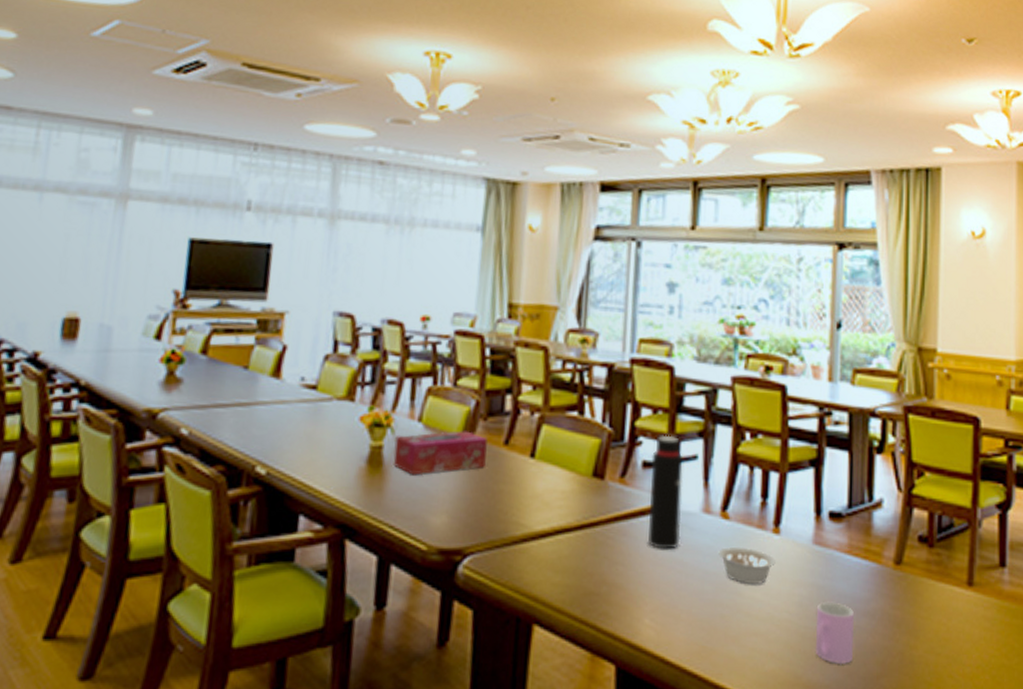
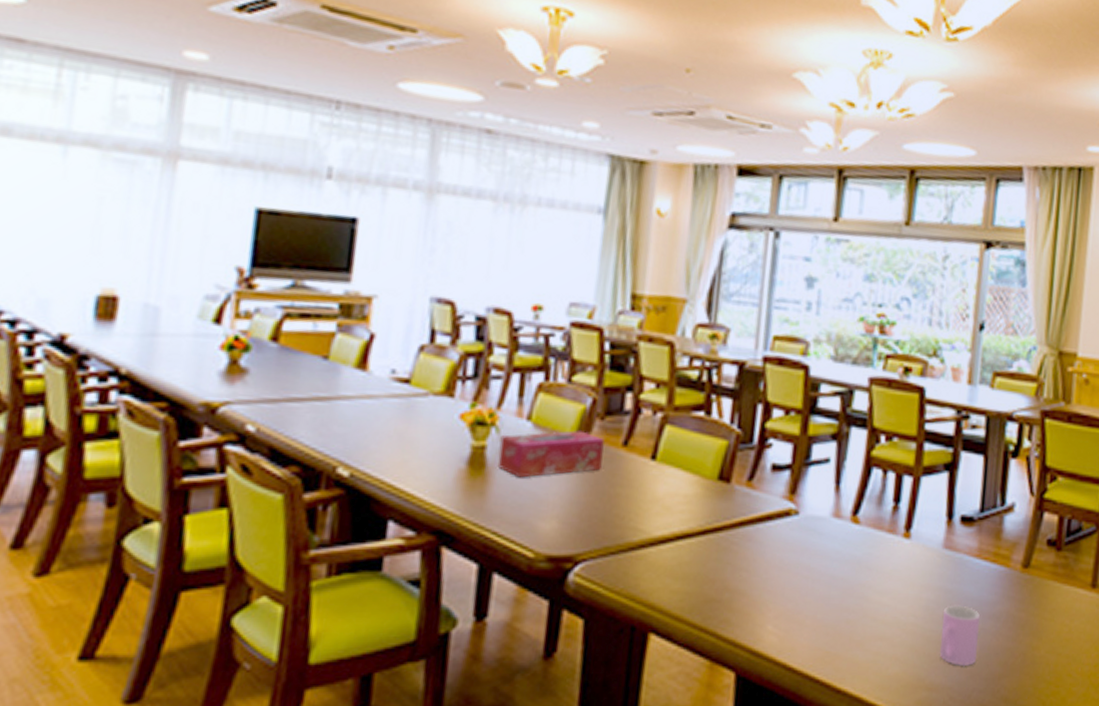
water bottle: present [647,435,683,550] -> none [773,437,815,555]
legume: present [718,547,776,584] -> none [847,552,905,589]

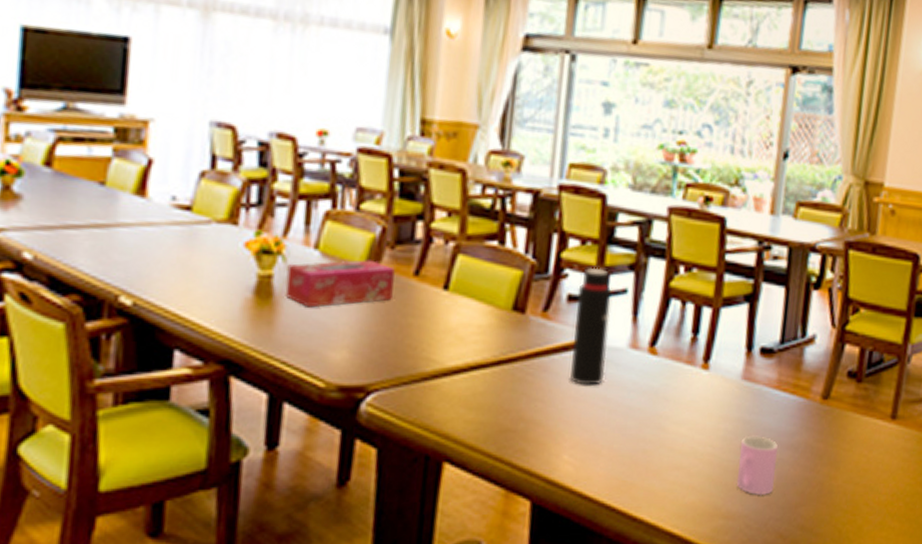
water bottle: none [773,437,815,555] -> present [569,267,612,386]

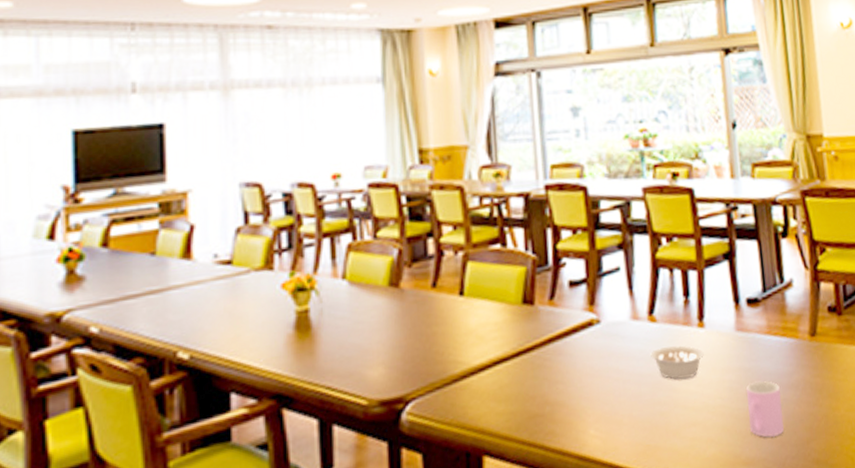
tissue box: present [285,259,396,308] -> none [321,280,416,333]
water bottle: present [569,267,612,386] -> none [577,252,614,362]
legume: none [644,383,703,419] -> present [650,345,704,380]

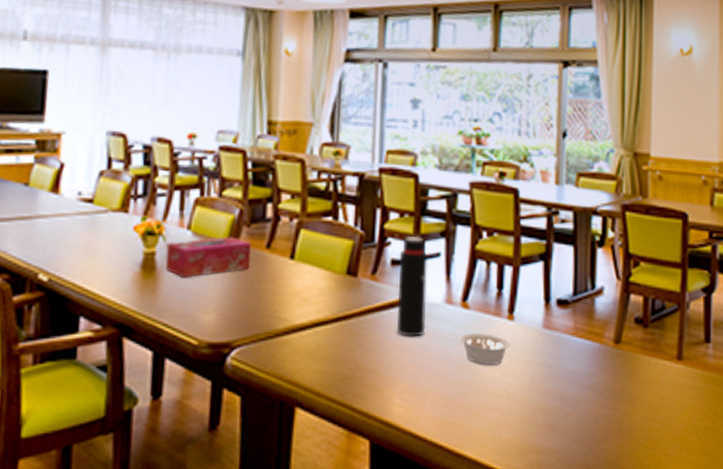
tissue box: none [321,280,416,333] -> present [165,237,252,278]
water bottle: none [577,252,614,362] -> present [396,235,428,337]
cup: present [746,381,784,438] -> none [546,378,579,433]

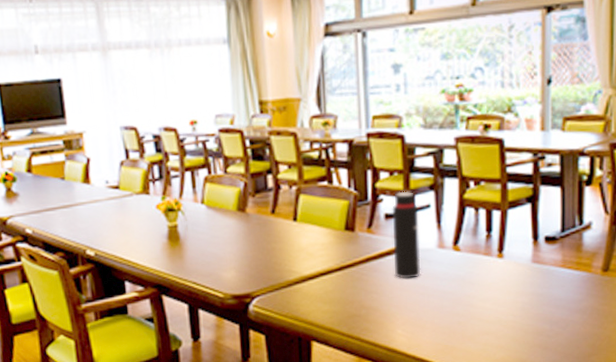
tissue box: present [165,237,252,278] -> none [186,206,259,244]
legume: present [460,333,510,365] -> none [453,271,501,298]

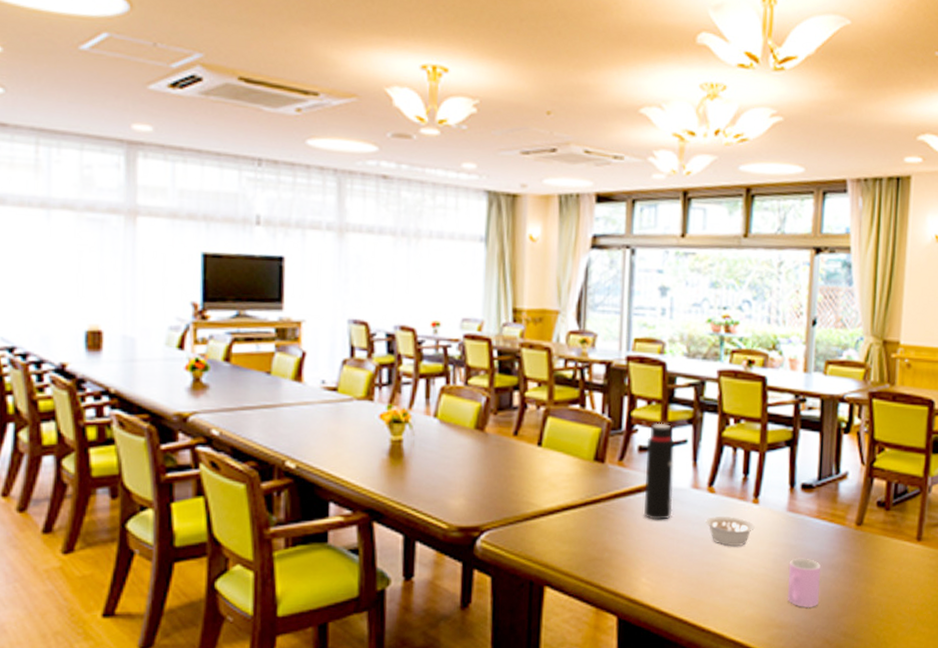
legume: none [453,271,501,298] -> present [705,517,755,546]
cup: none [537,304,568,350] -> present [788,558,820,609]

